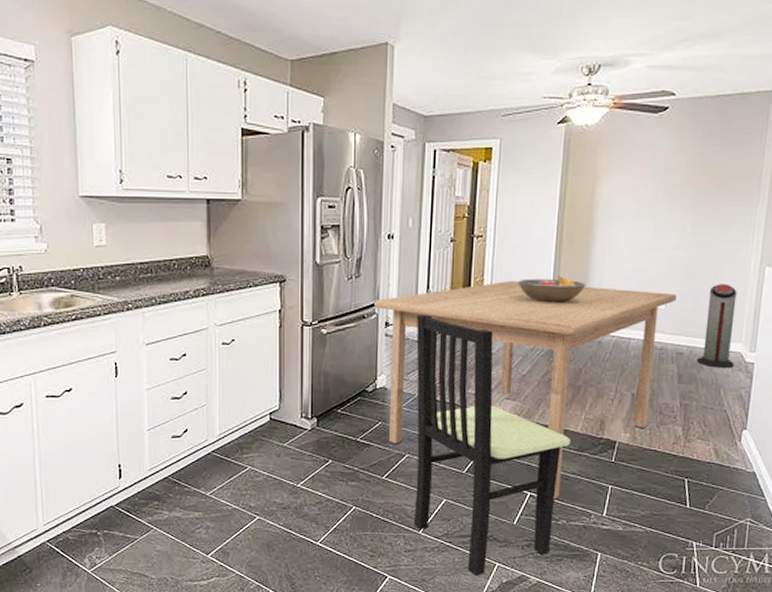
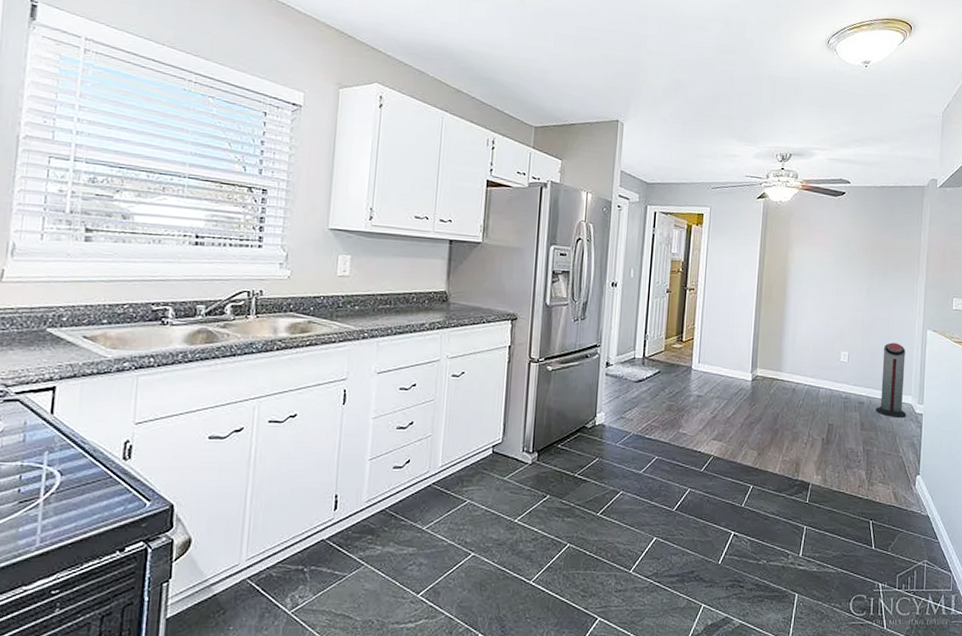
table: present [374,280,678,501] -> none [597,329,858,541]
dining chair: present [413,314,570,577] -> none [625,356,770,619]
fruit bowl: present [518,276,586,303] -> none [724,328,782,353]

